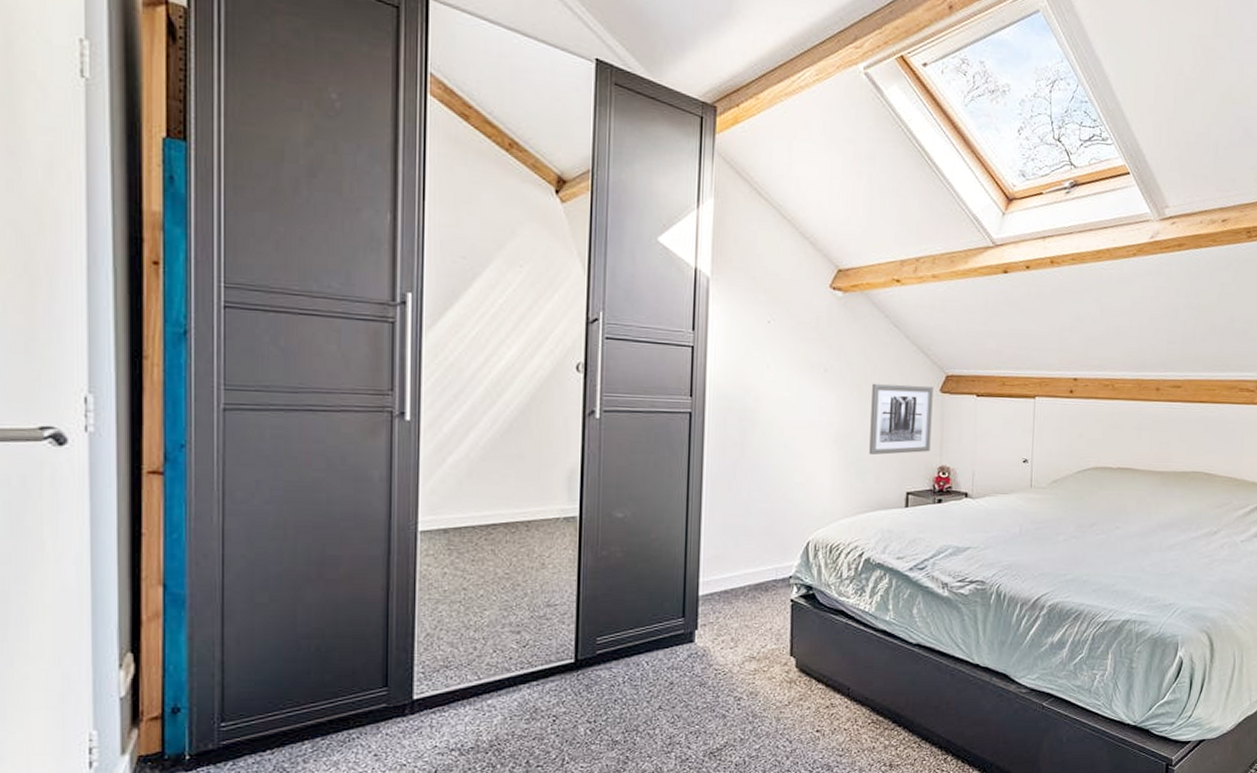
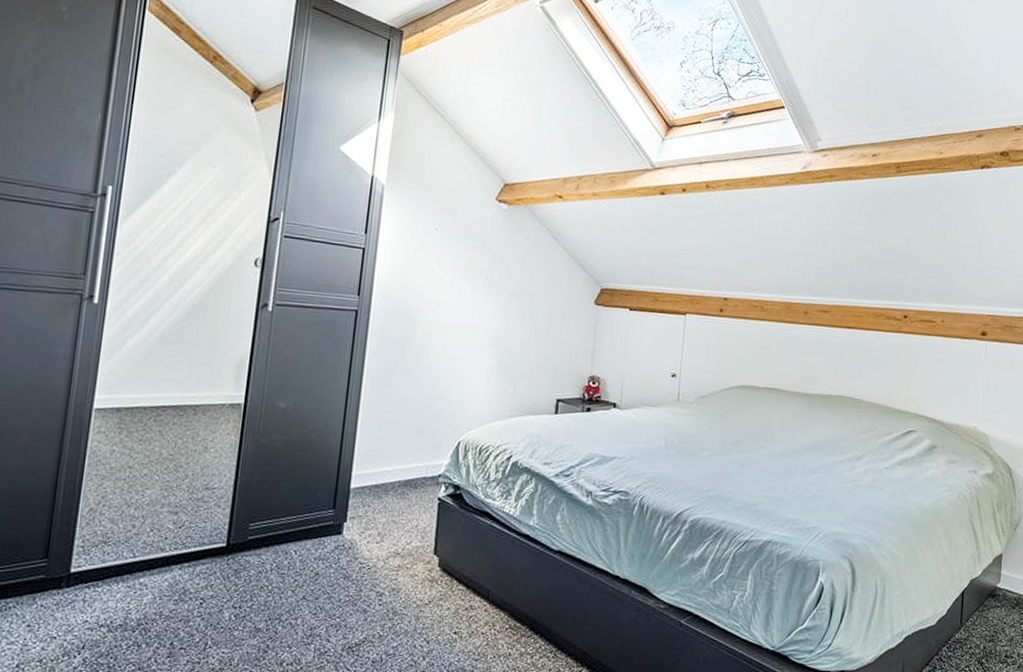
wall art: present [869,383,934,455] -> none [523,292,589,362]

